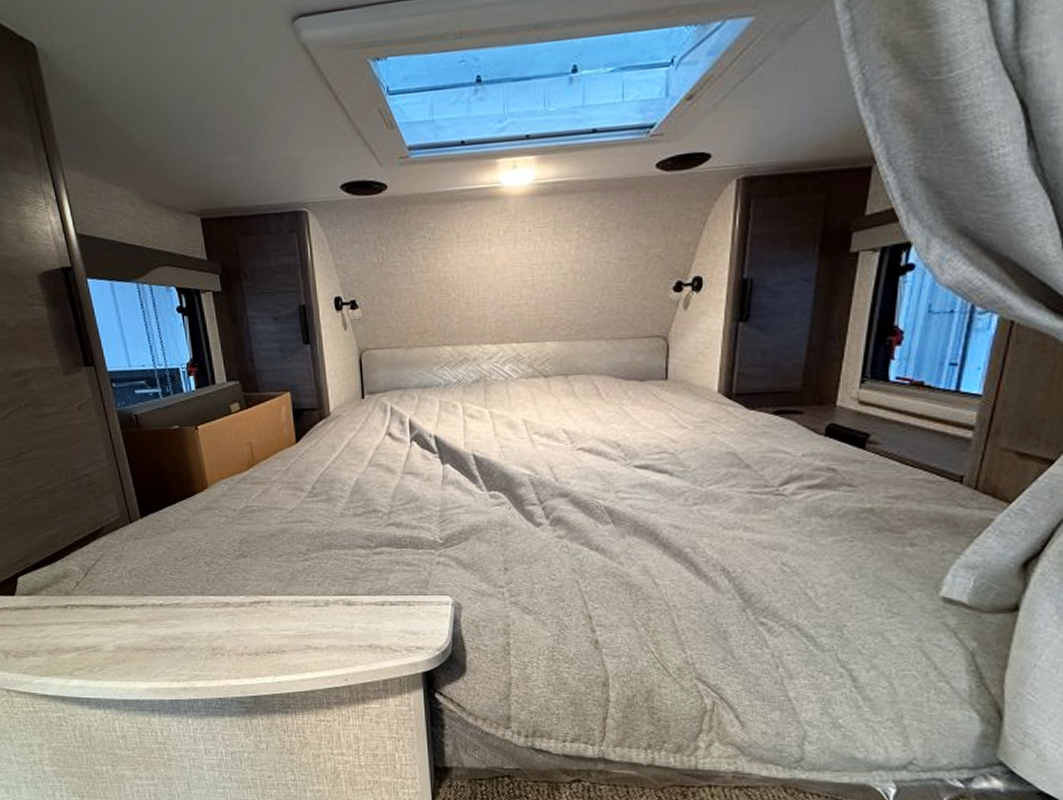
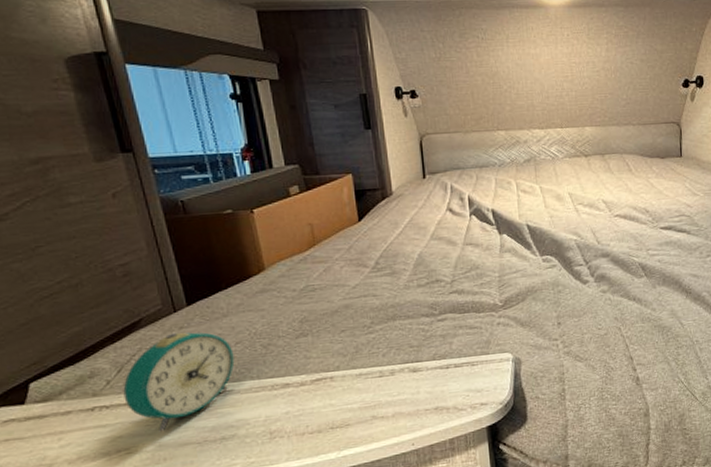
alarm clock: none [89,542,181,635] -> present [123,332,235,432]

